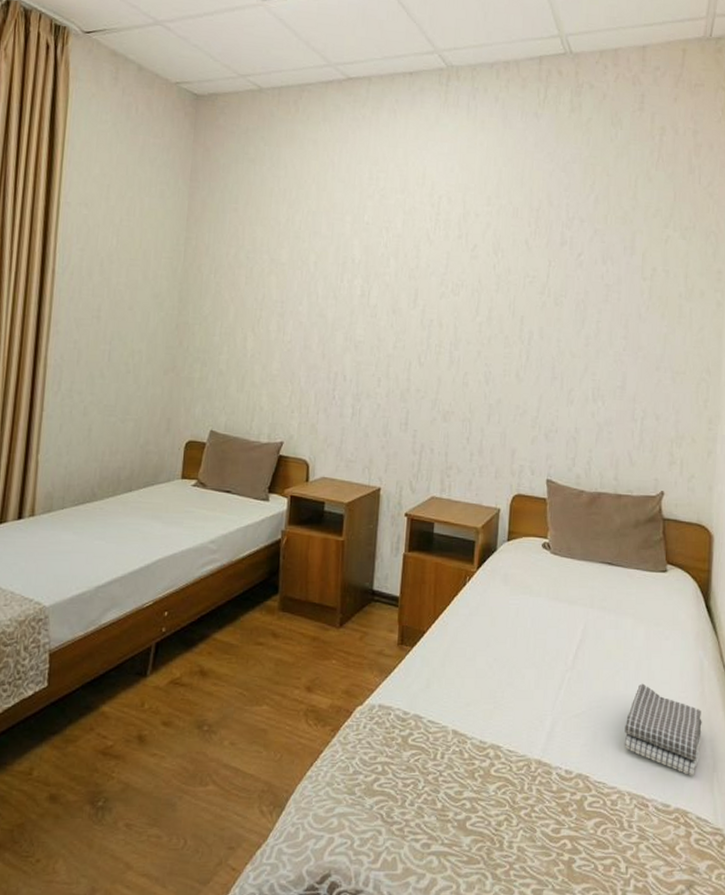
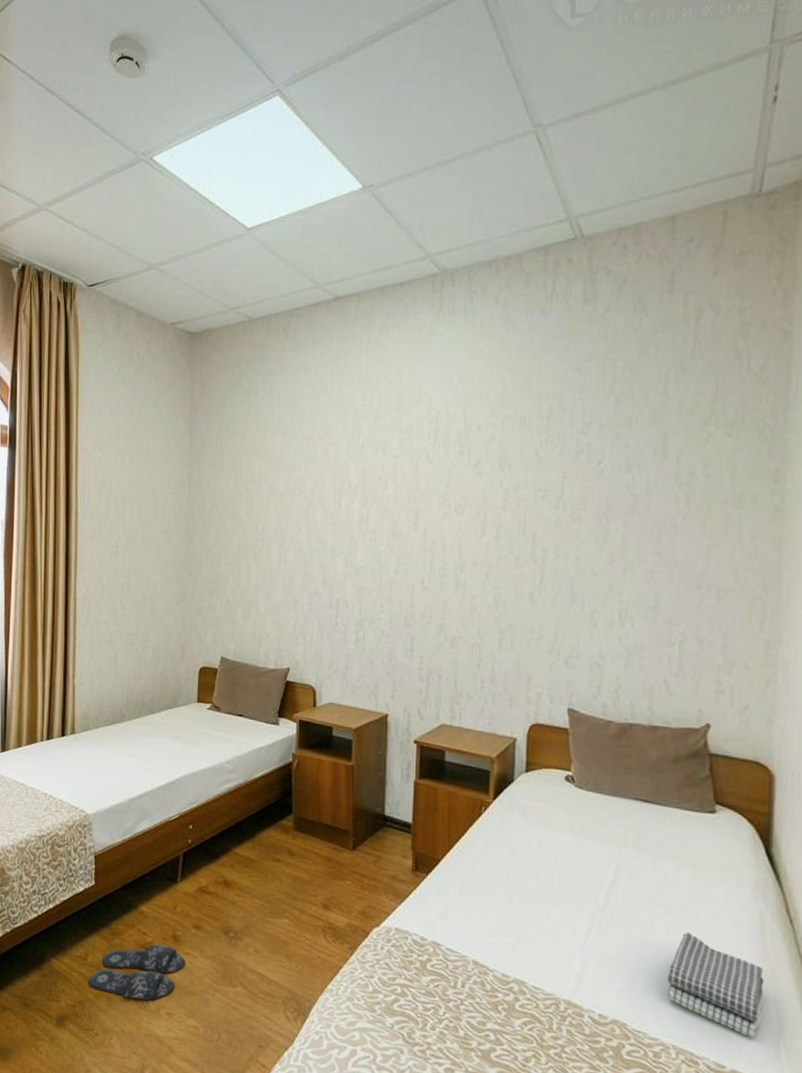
slippers: none [32,747,151,814] -> present [88,944,185,1002]

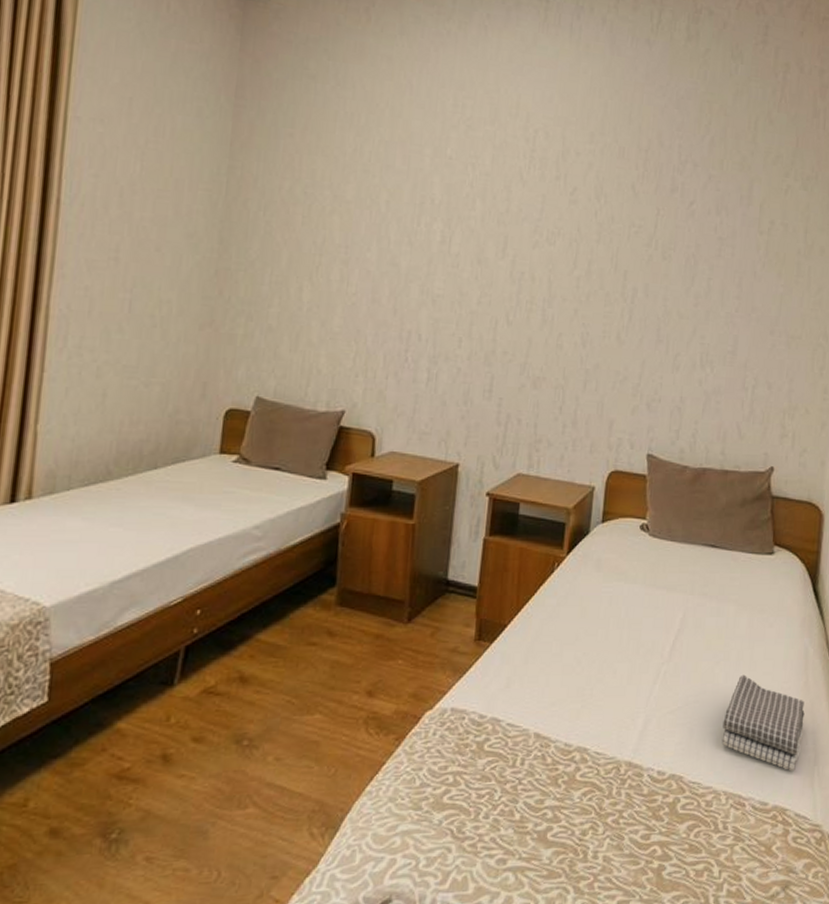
slippers: present [88,944,185,1002] -> none [27,769,177,849]

